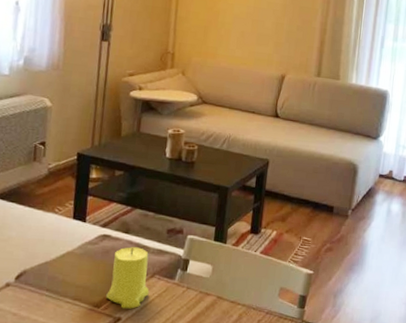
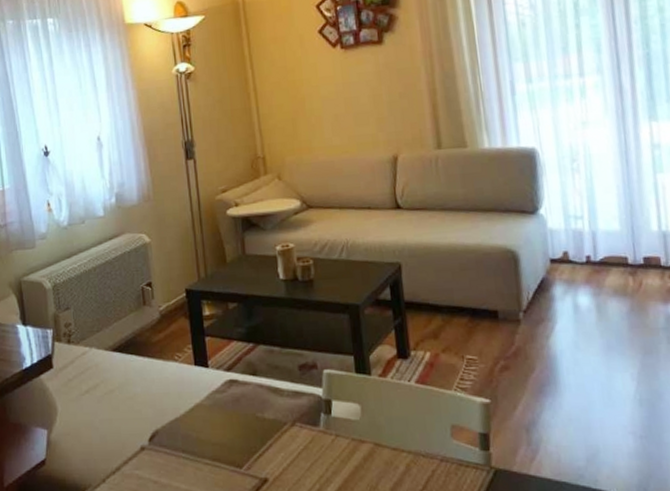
candle: present [106,247,149,309] -> none [246,391,294,467]

